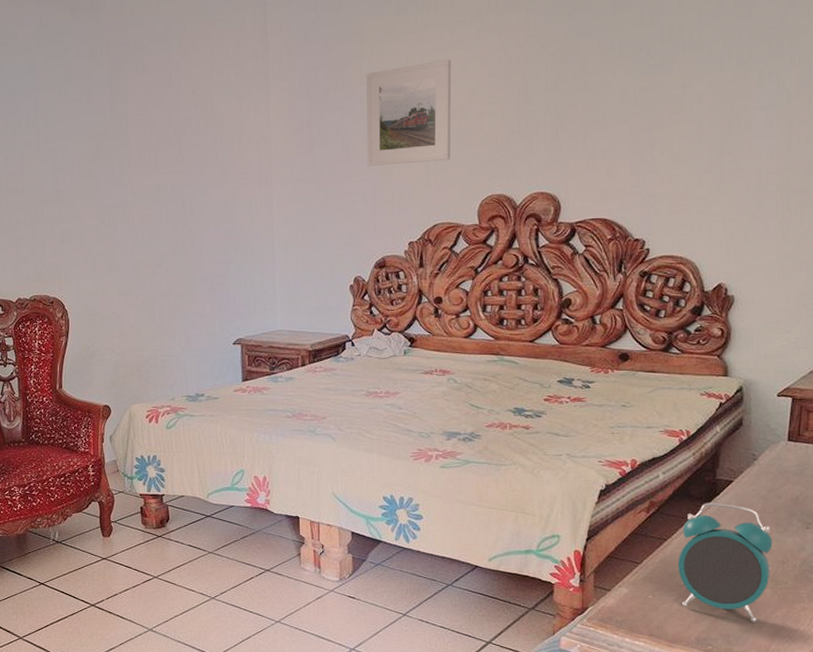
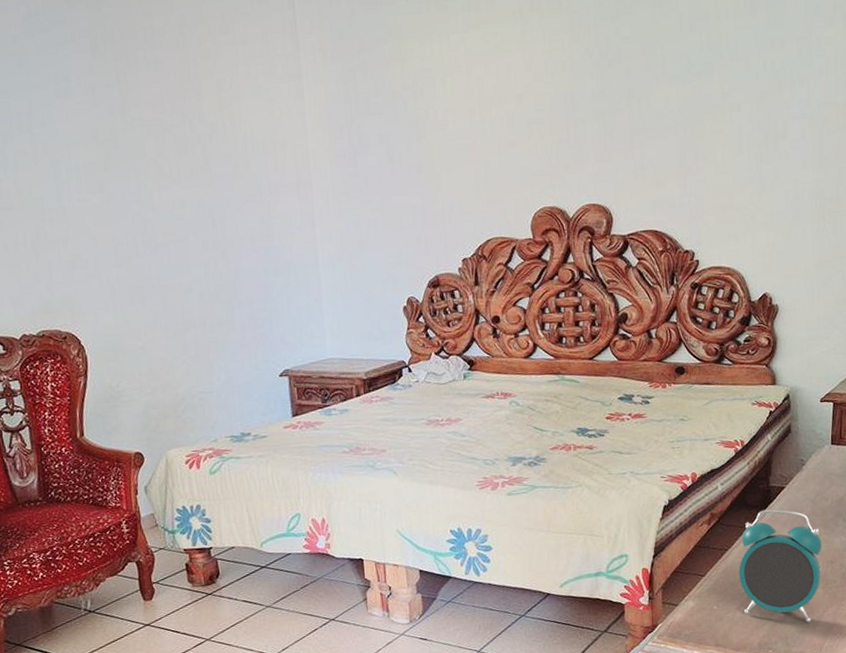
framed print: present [366,59,452,166] -> none [408,63,501,178]

